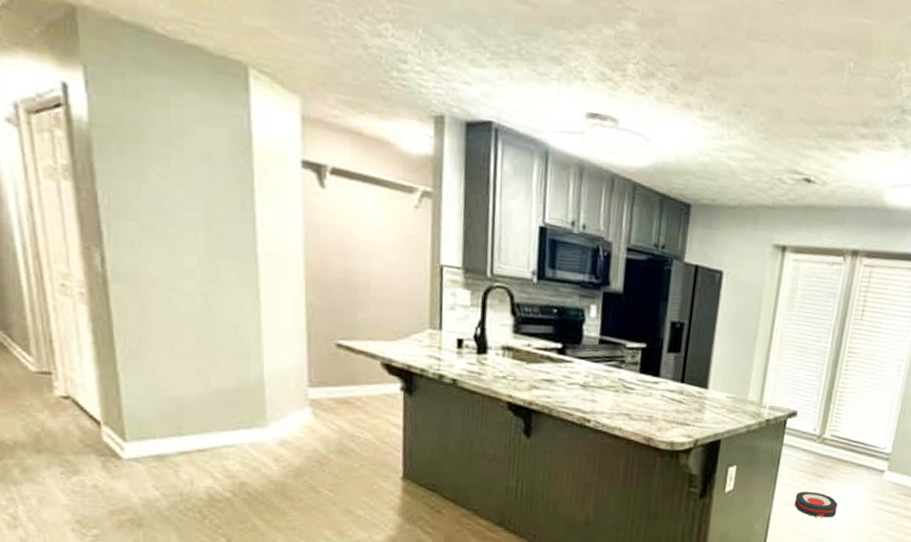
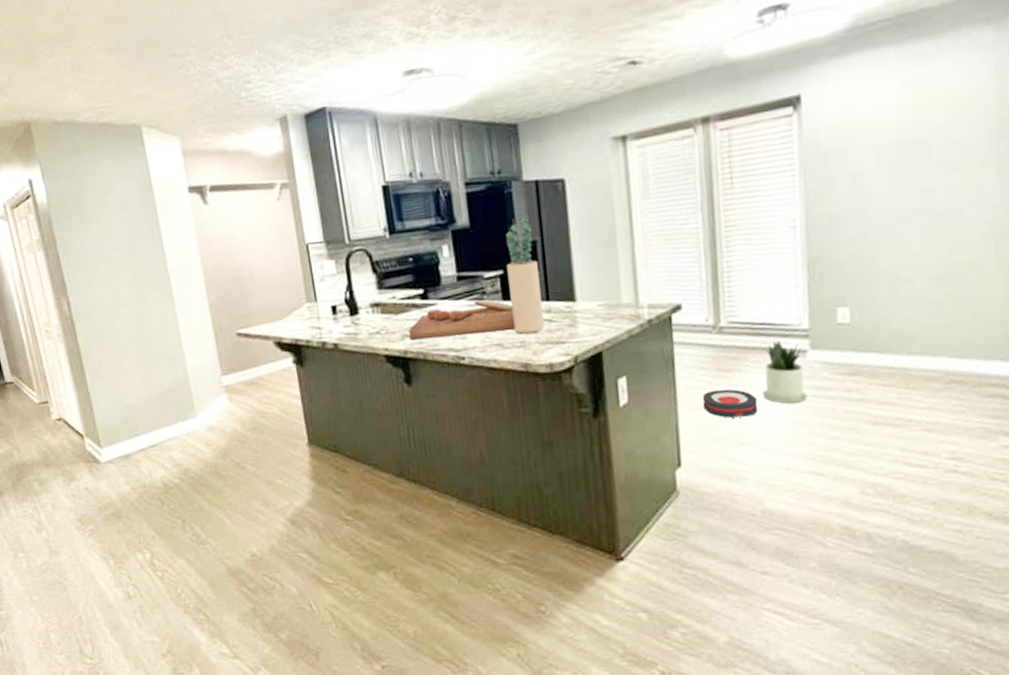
cutting board: none [538,366,649,403] -> present [409,300,516,341]
vase: none [645,296,683,411] -> present [505,215,544,334]
planter: none [843,458,881,513] -> present [762,340,808,404]

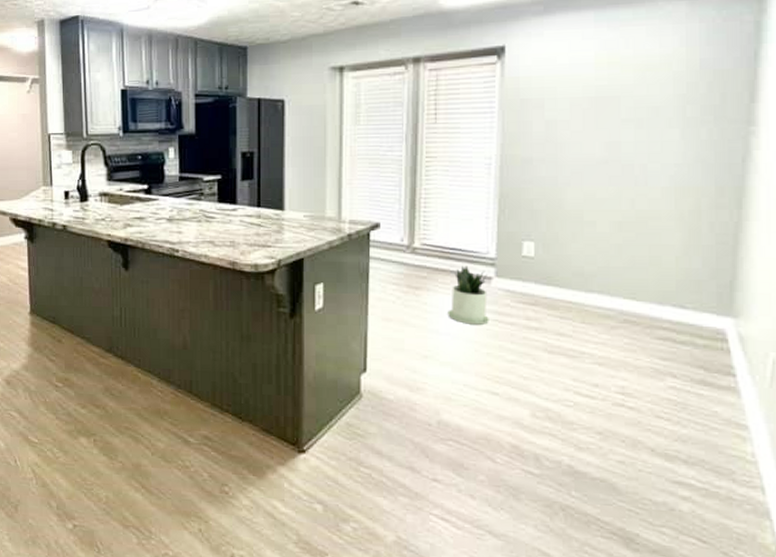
cutting board: present [409,300,516,341] -> none [131,200,227,230]
vase: present [505,215,544,334] -> none [224,129,253,235]
robot vacuum: present [702,389,758,418] -> none [391,304,442,333]

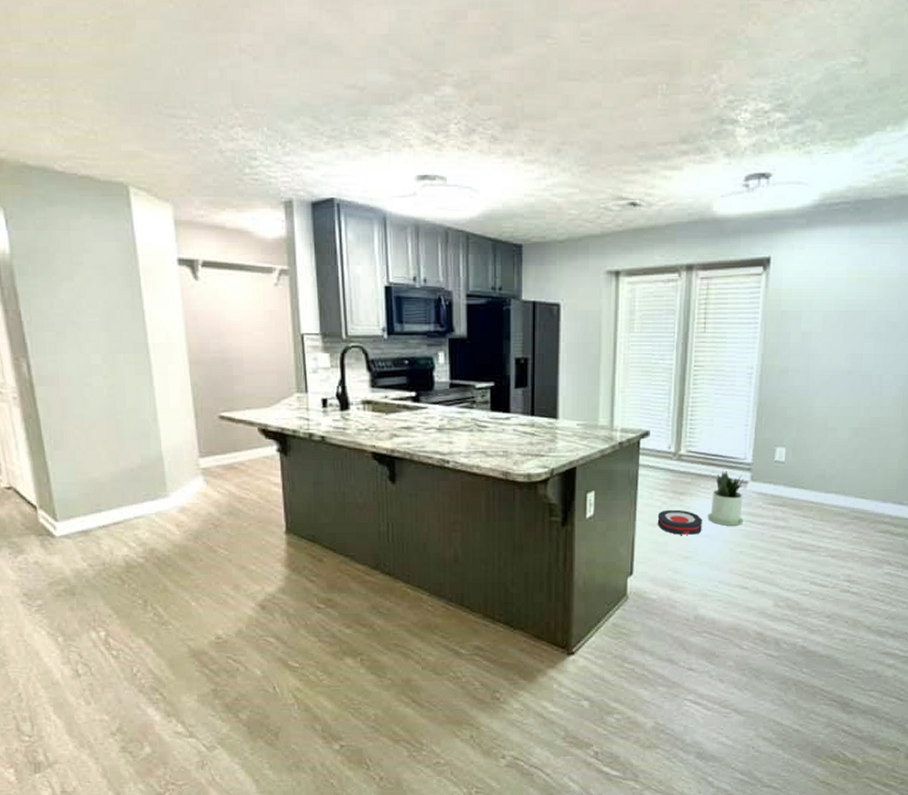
robot vacuum: none [391,304,442,333] -> present [657,509,702,535]

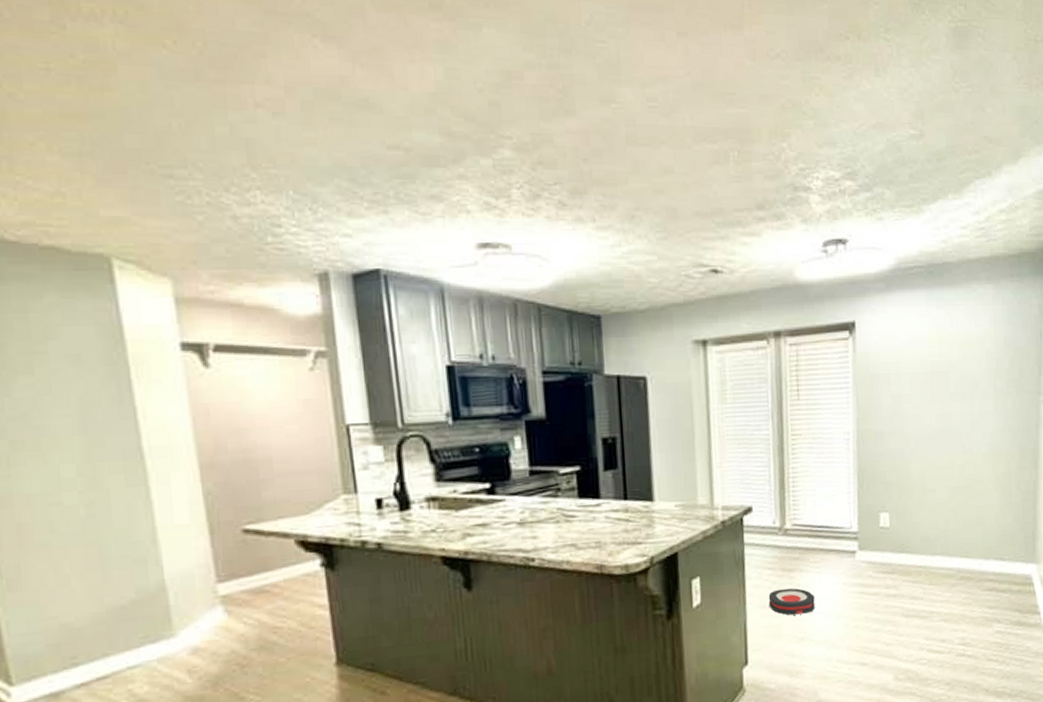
planter: present [708,471,744,526] -> none [819,542,856,600]

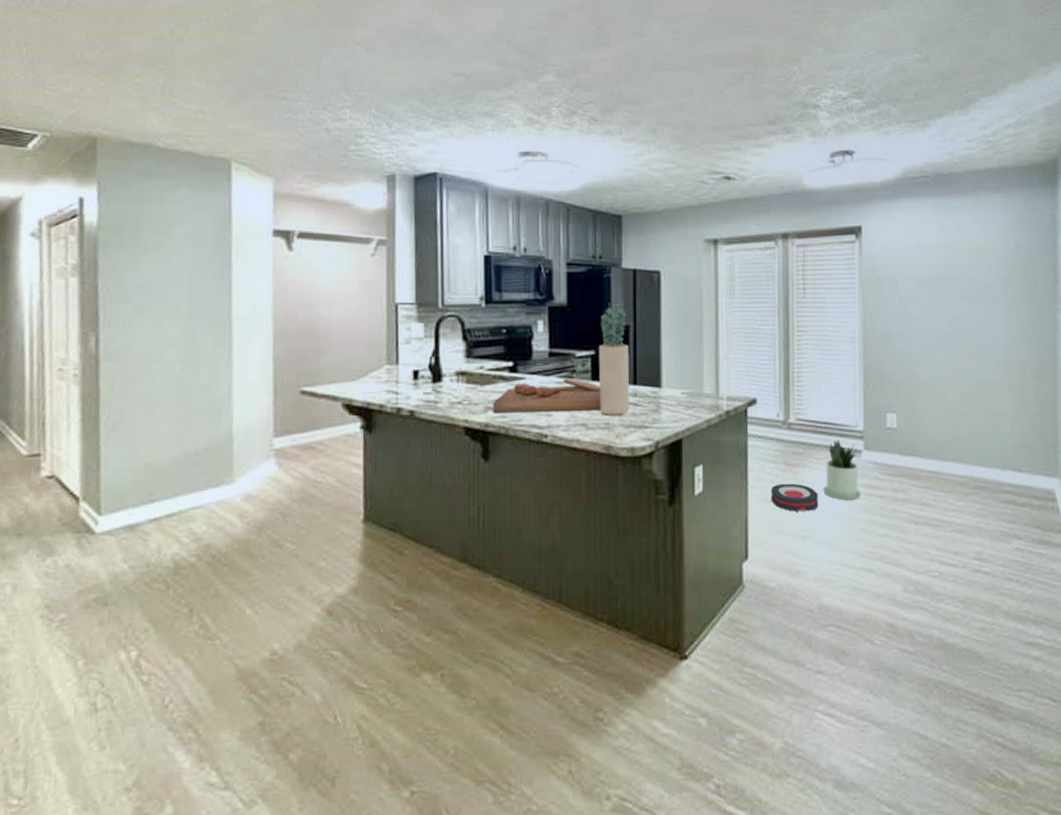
cutting board: none [471,497,591,540] -> present [493,378,601,414]
vase: none [583,410,621,534] -> present [598,300,629,416]
planter: none [819,542,856,600] -> present [823,439,861,500]

